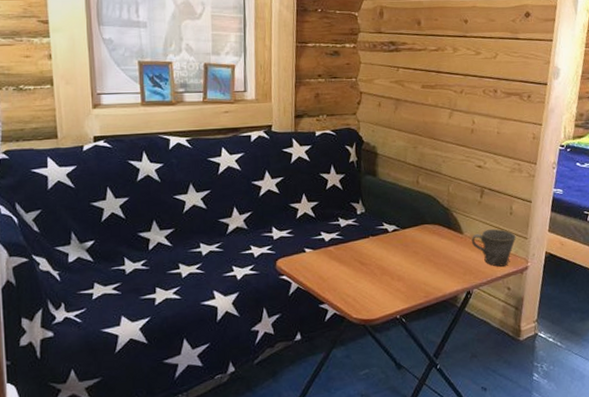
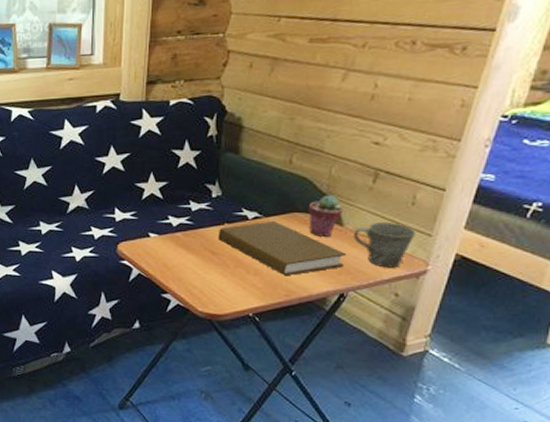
book: none [364,232,468,280] -> present [218,220,346,276]
potted succulent: none [435,208,461,244] -> present [308,194,343,237]

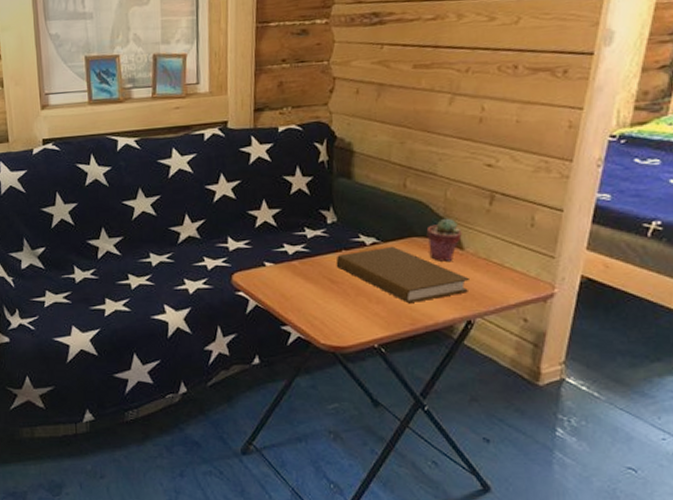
mug: present [353,221,417,268] -> none [474,244,539,292]

